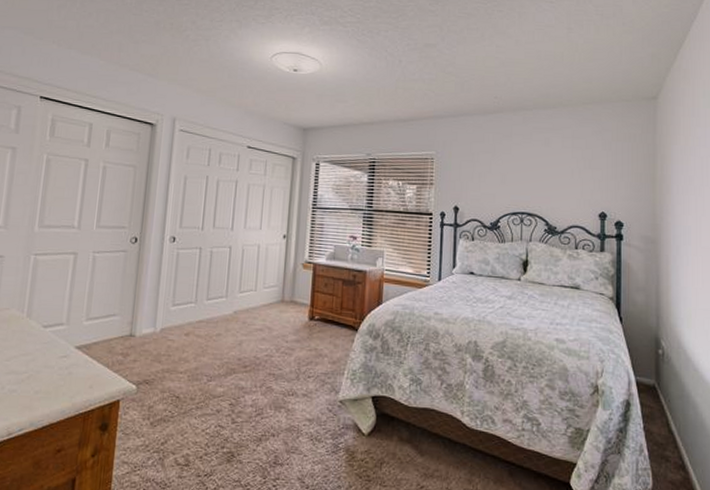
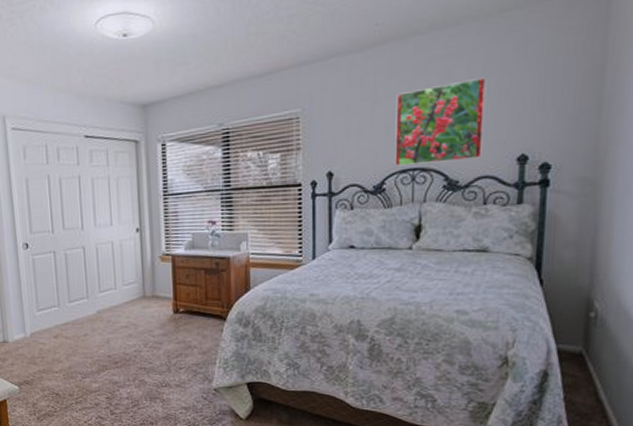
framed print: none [508,149,575,212] -> present [395,76,487,167]

